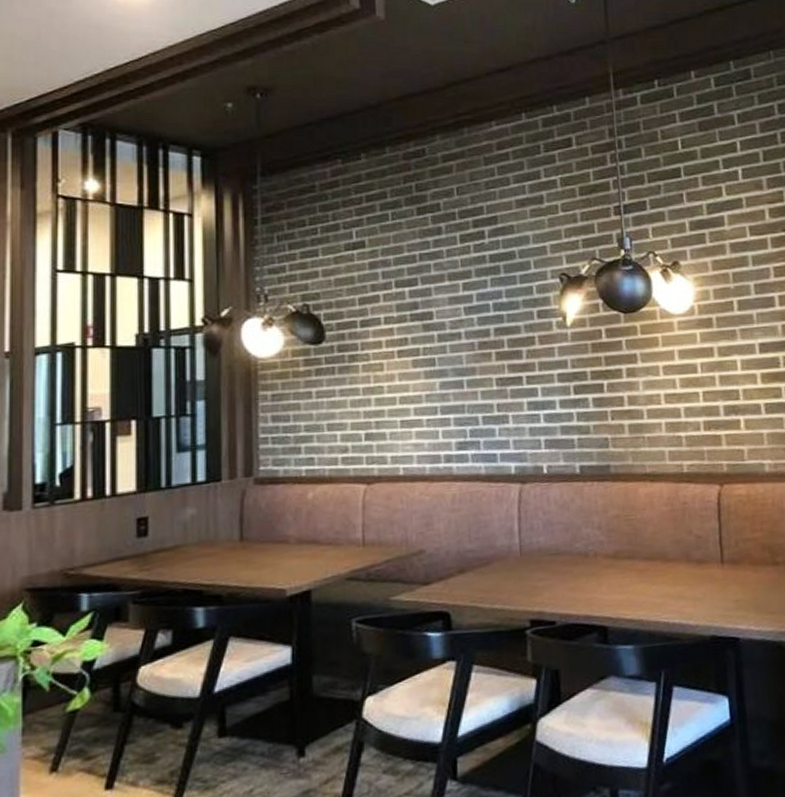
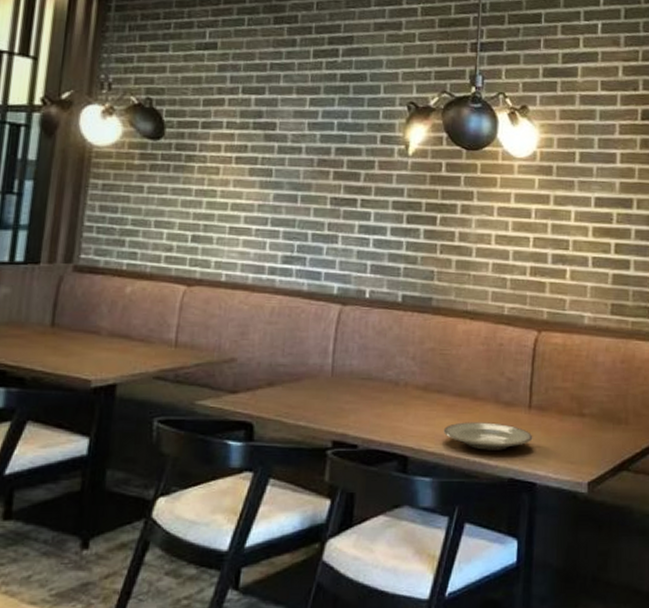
plate: none [639,582,730,611] -> present [443,422,533,450]

